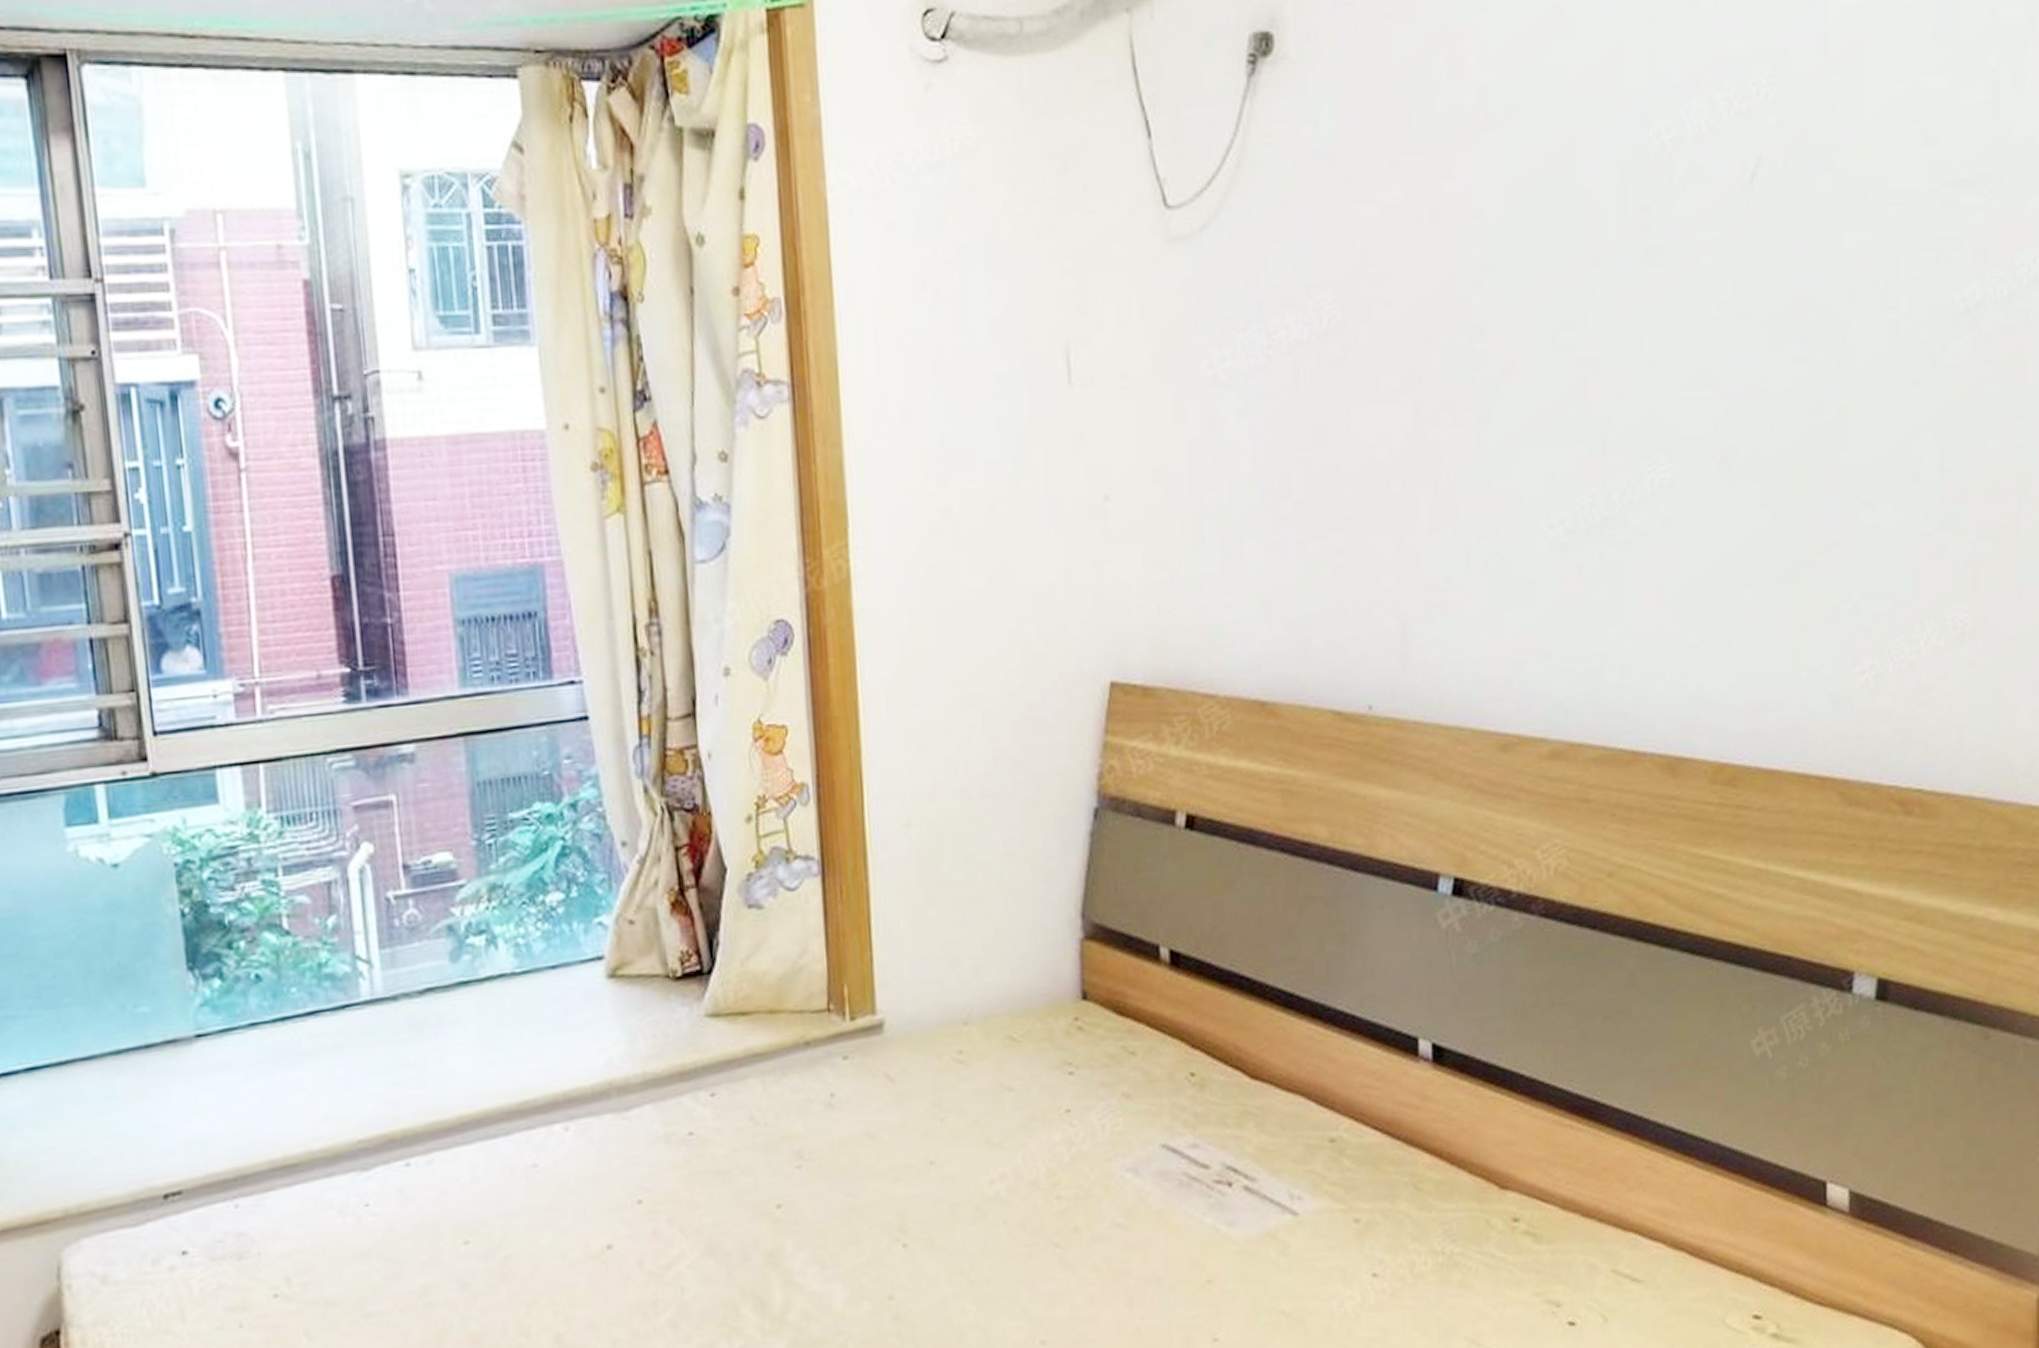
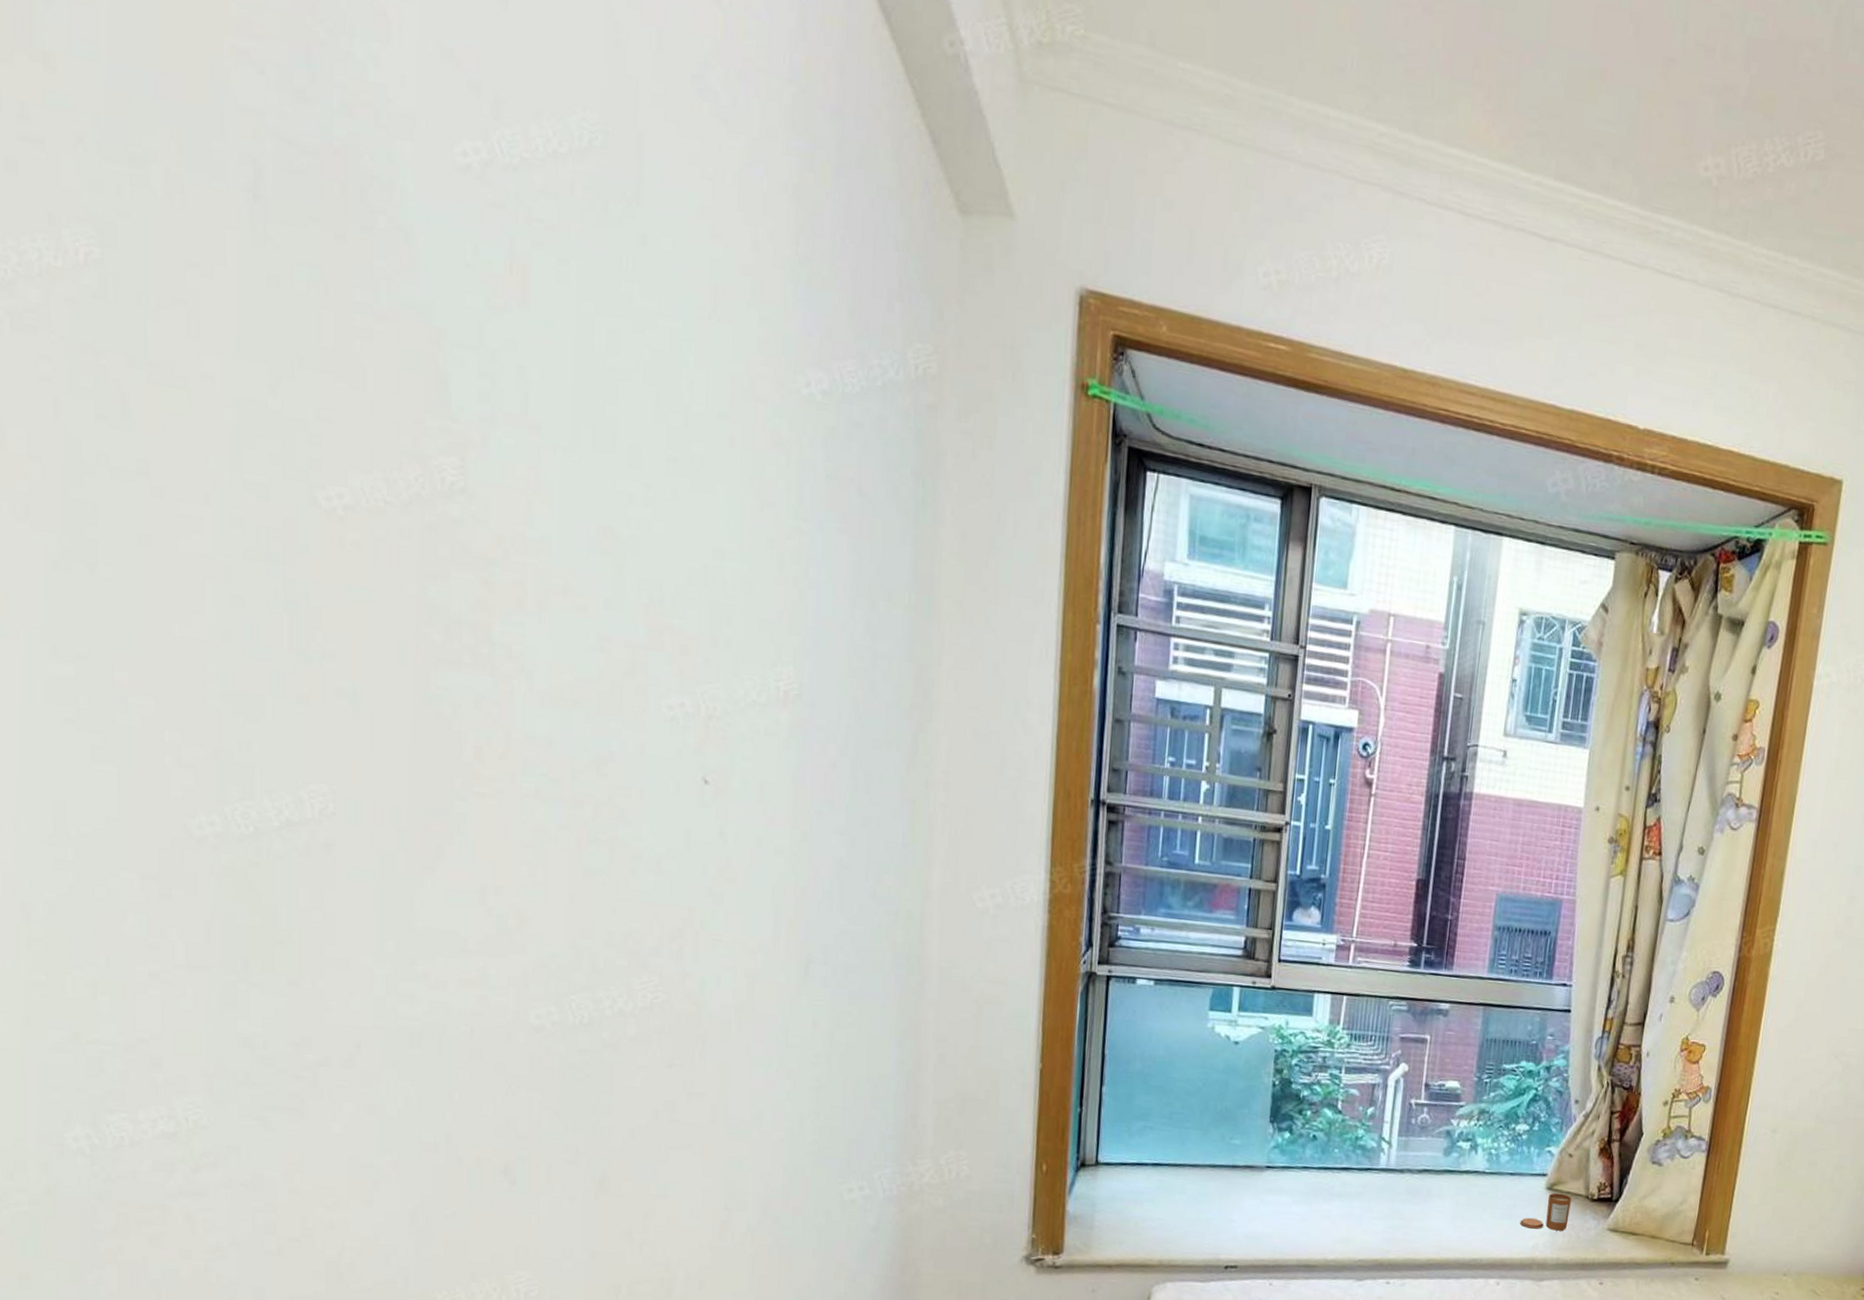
candle: none [580,978,648,1040] -> present [1521,1193,1572,1231]

